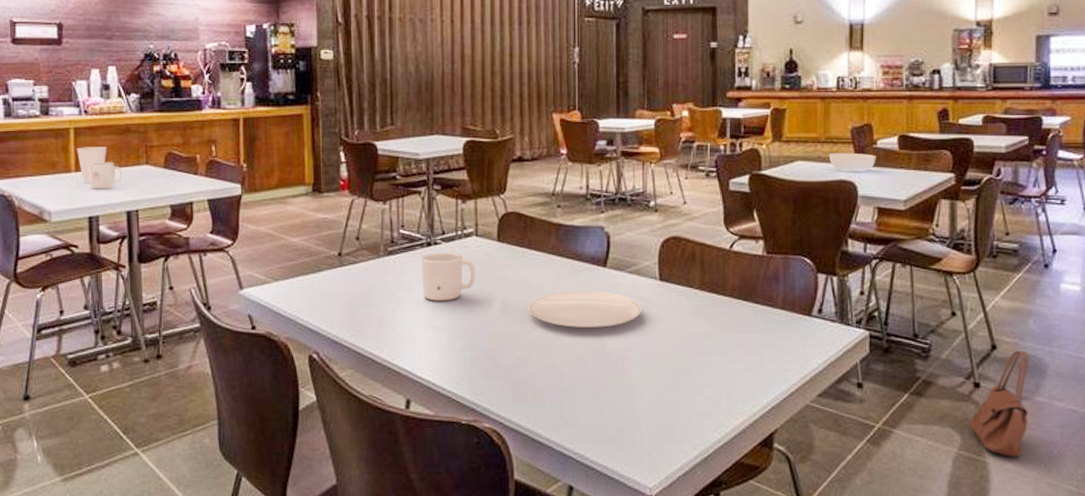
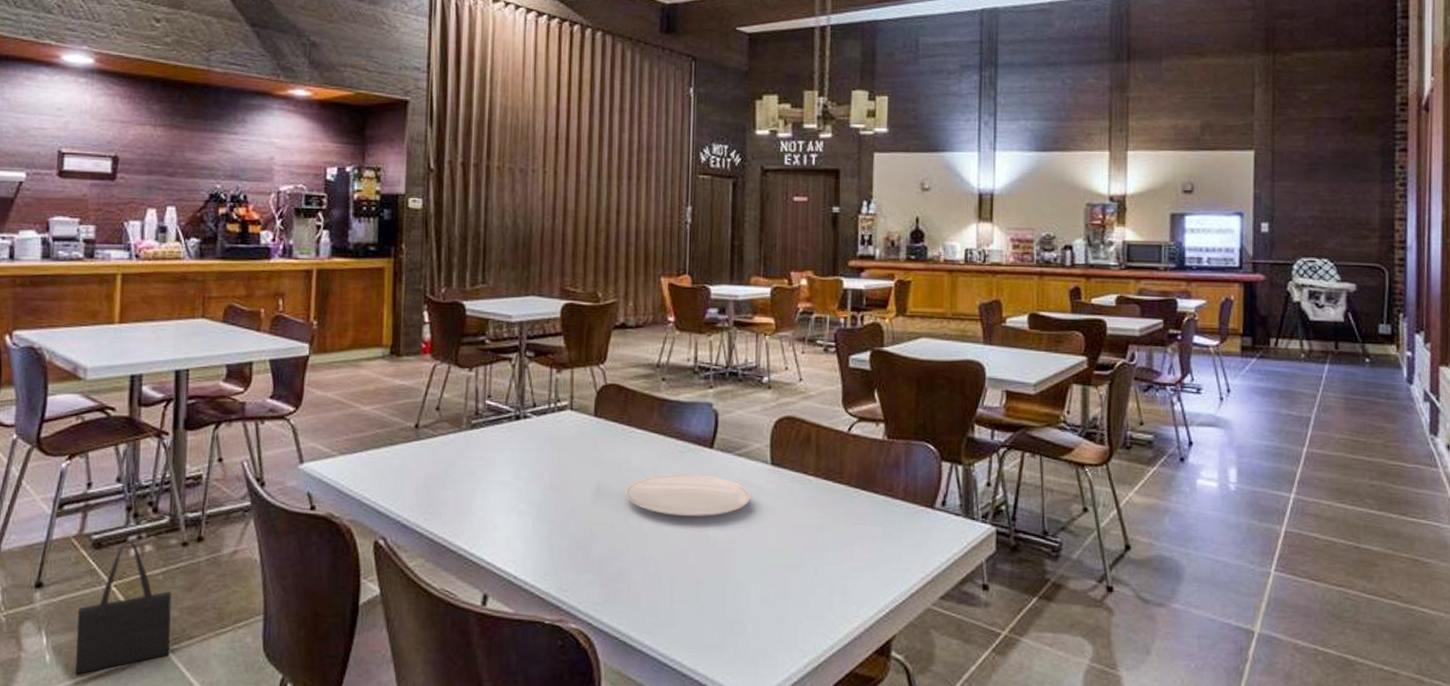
tote bag: none [58,359,141,472] -> present [75,540,175,675]
cup: present [76,147,107,184] -> none [122,295,158,338]
mug: present [89,161,123,189] -> none [135,312,174,344]
mug: present [421,252,476,301] -> none [508,427,569,483]
bowl: present [828,153,876,174] -> none [955,330,1005,354]
handbag: present [969,351,1030,457] -> none [1101,552,1165,670]

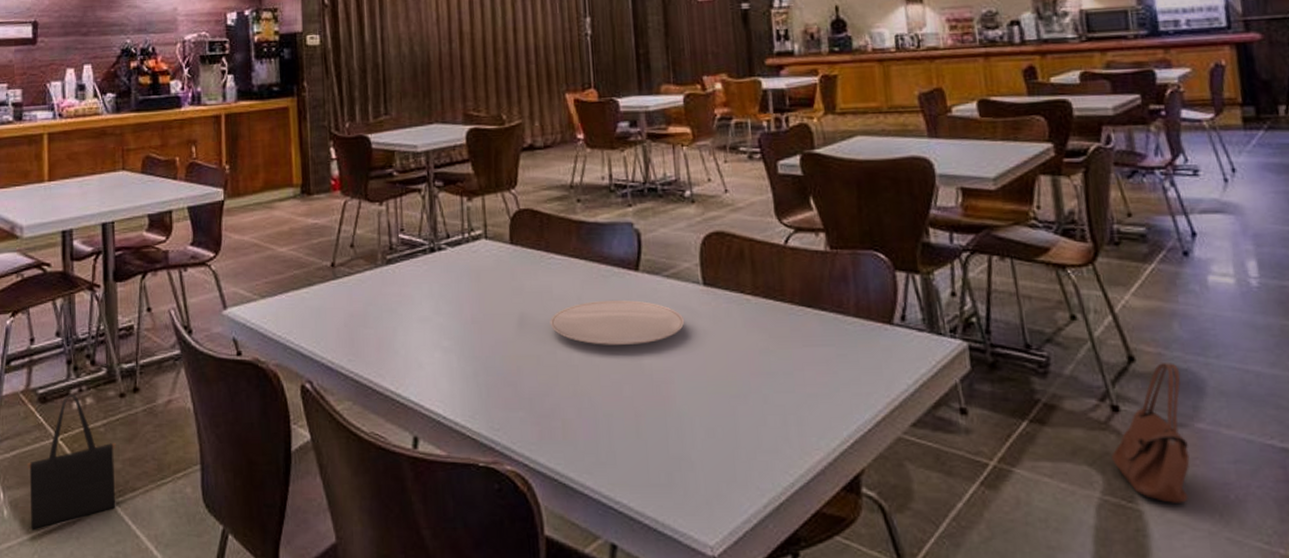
handbag: none [1101,552,1165,670] -> present [1110,363,1190,503]

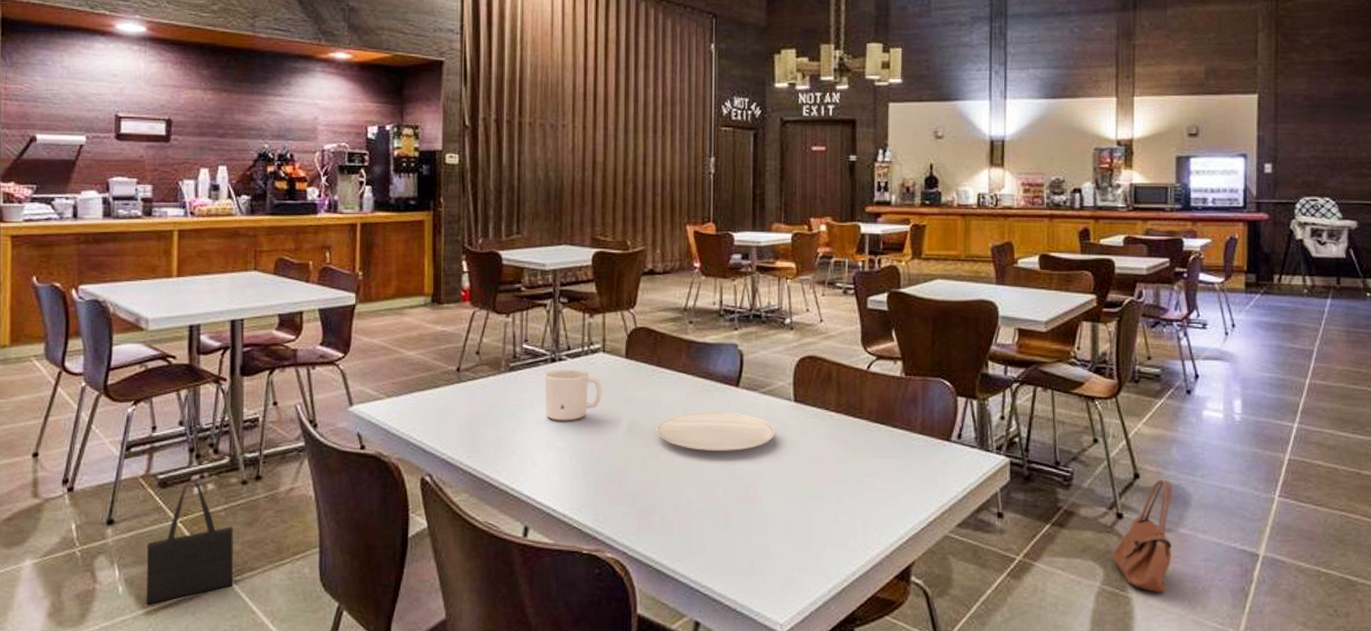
mug: none [424,258,488,317] -> present [544,369,602,421]

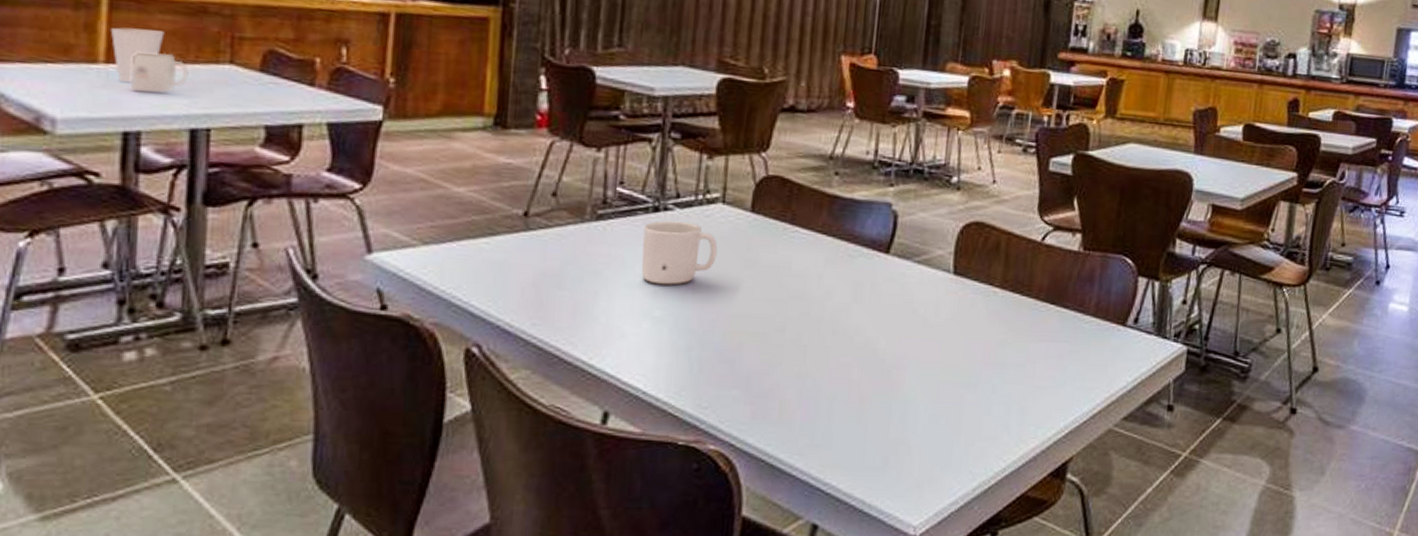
tote bag: present [144,479,236,605] -> none [41,341,188,507]
cup: none [179,250,213,290] -> present [110,27,165,83]
mug: none [192,266,229,296] -> present [129,52,189,94]
plate: present [656,411,775,451] -> none [783,280,928,329]
handbag: present [1111,480,1173,592] -> none [1280,374,1350,491]

